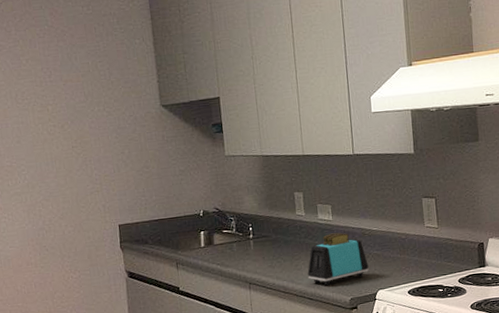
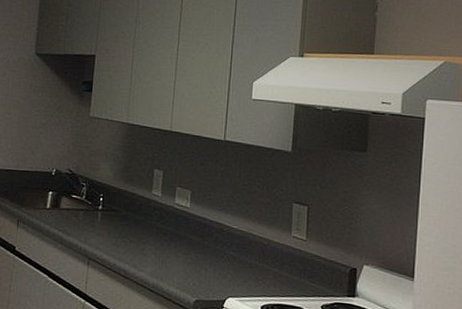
toaster: present [307,232,369,286] -> none [152,222,222,280]

